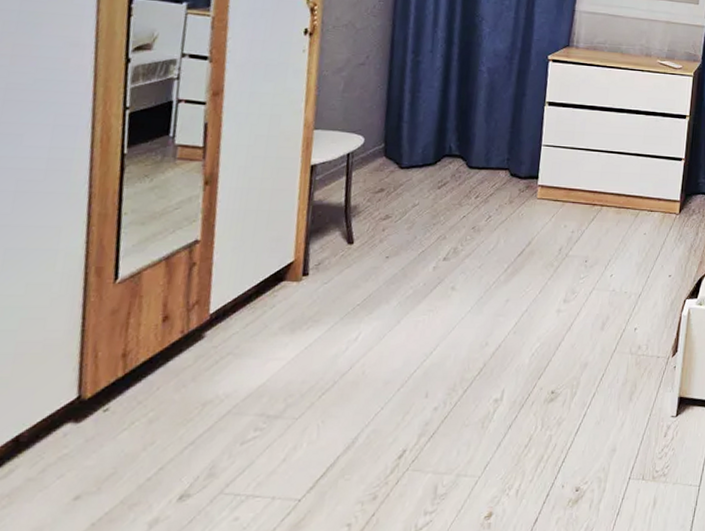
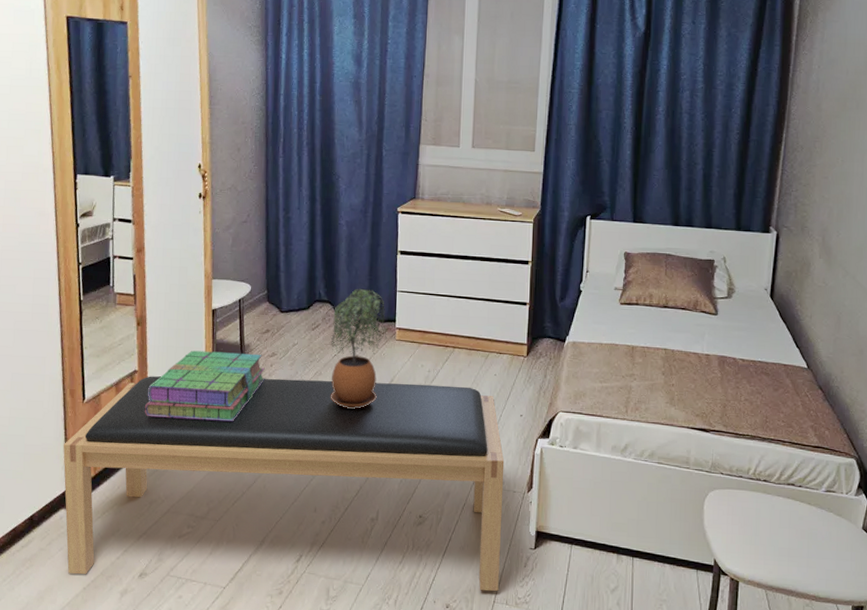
bench: none [69,245,650,508] -> present [63,376,505,592]
stack of books: none [205,214,375,298] -> present [144,350,265,422]
potted plant: none [455,142,527,276] -> present [331,288,387,409]

